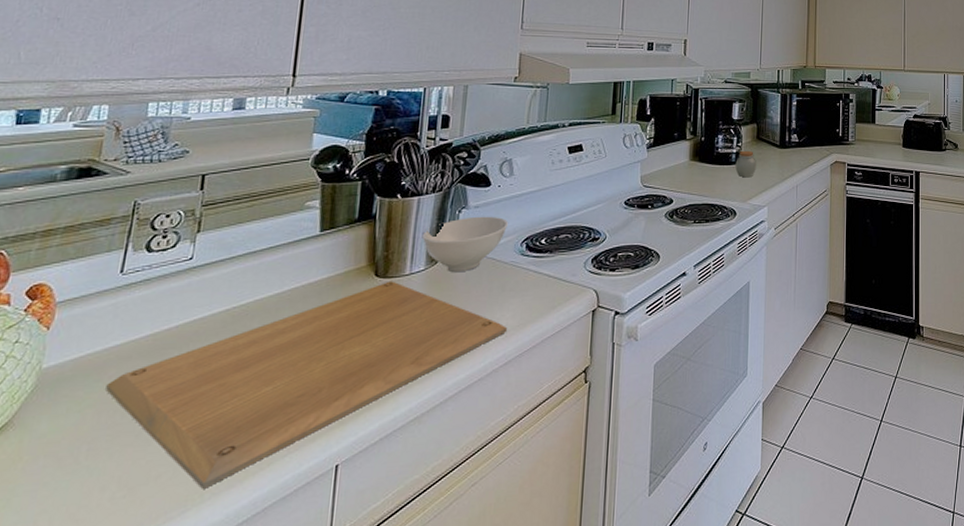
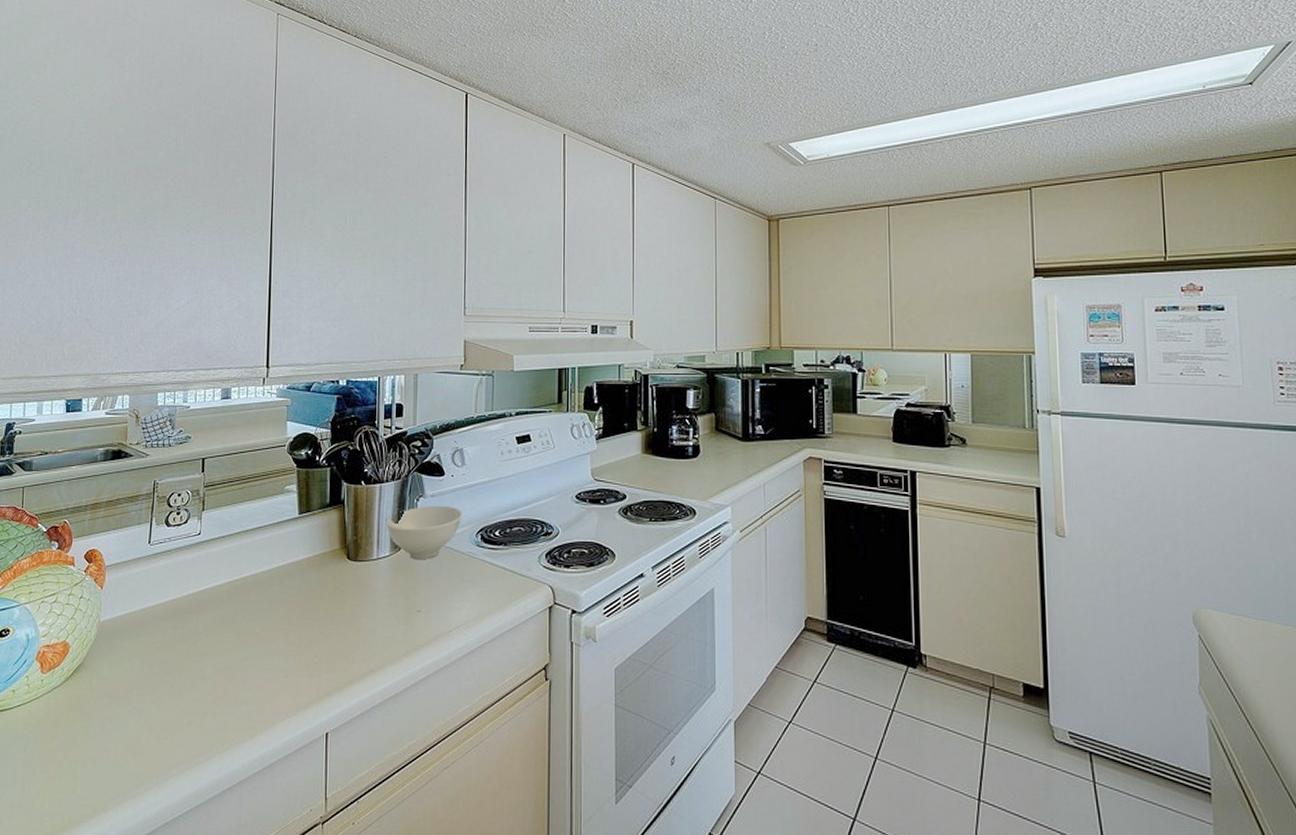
chopping board: present [105,281,508,489] -> none [146,564,468,740]
jar: present [735,150,757,178] -> none [693,443,717,474]

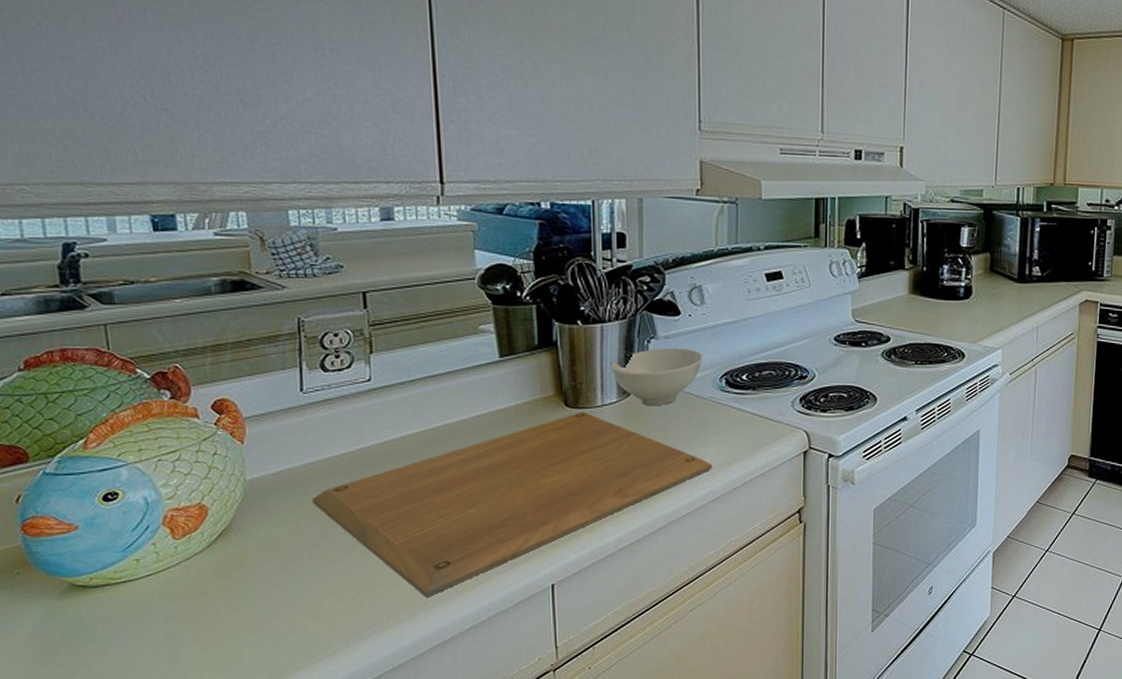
chopping board: none [146,564,468,740] -> present [312,412,713,597]

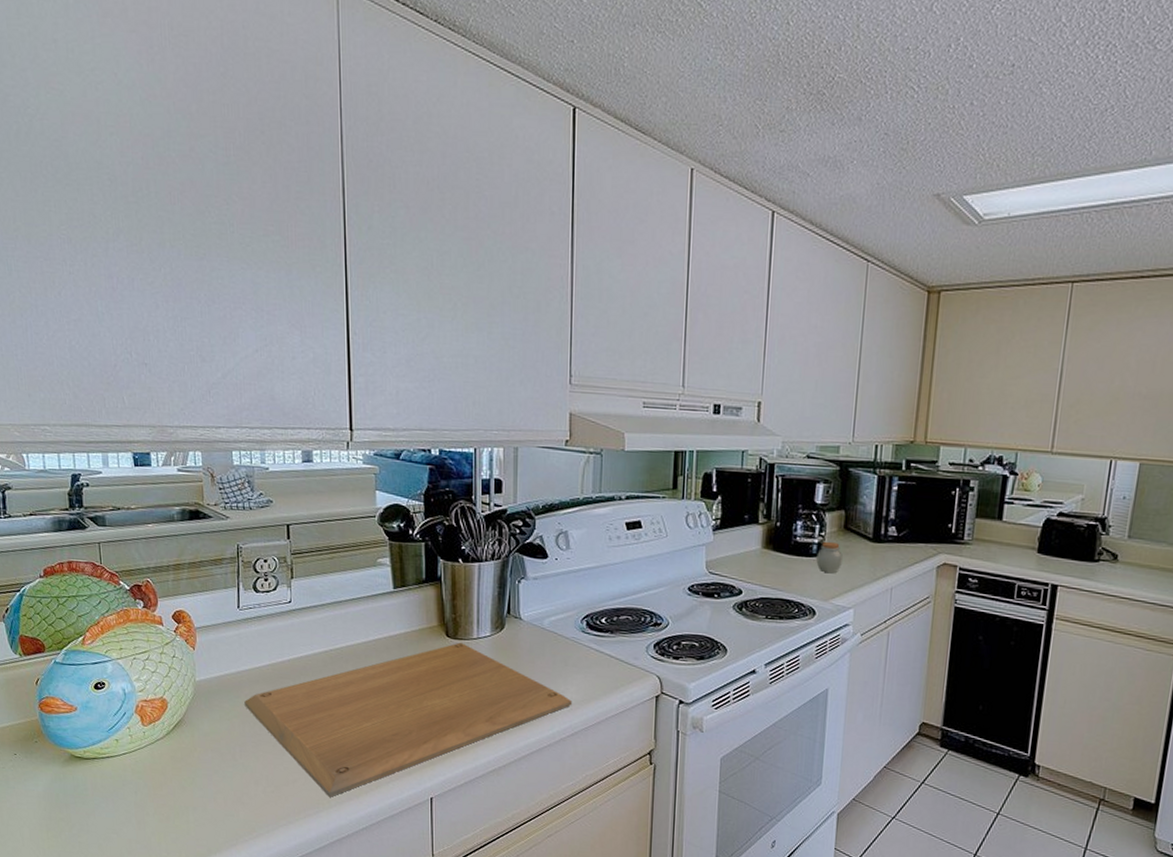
bowl: present [610,347,705,406] -> none [485,588,568,643]
jar: none [964,284,990,316] -> present [816,541,844,574]

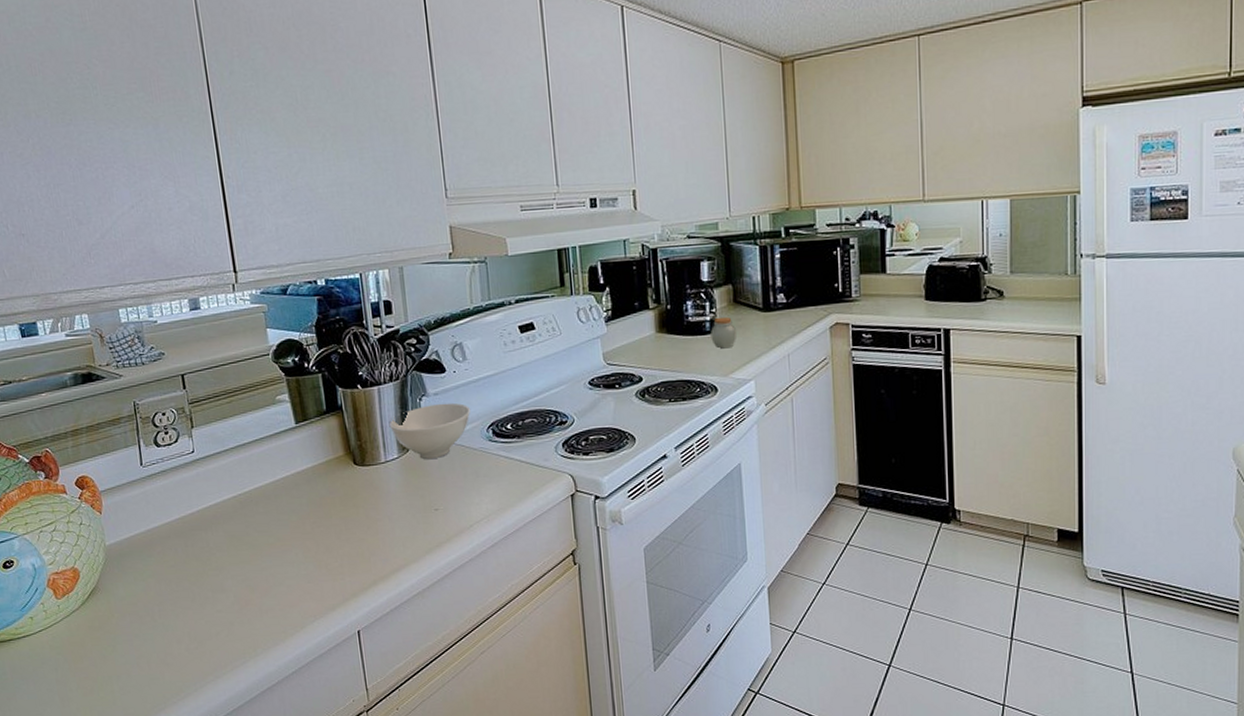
chopping board: present [244,642,573,797] -> none [157,468,489,645]
bowl: none [485,588,568,643] -> present [388,402,471,460]

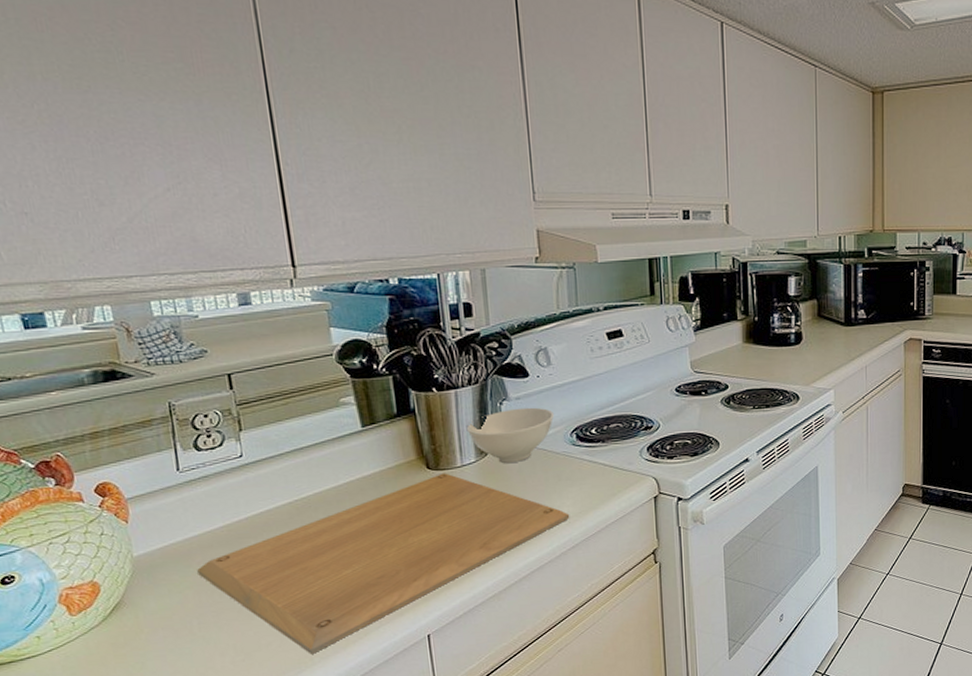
chopping board: none [157,468,489,645] -> present [197,473,570,654]
jar: present [710,316,738,349] -> none [795,329,820,360]

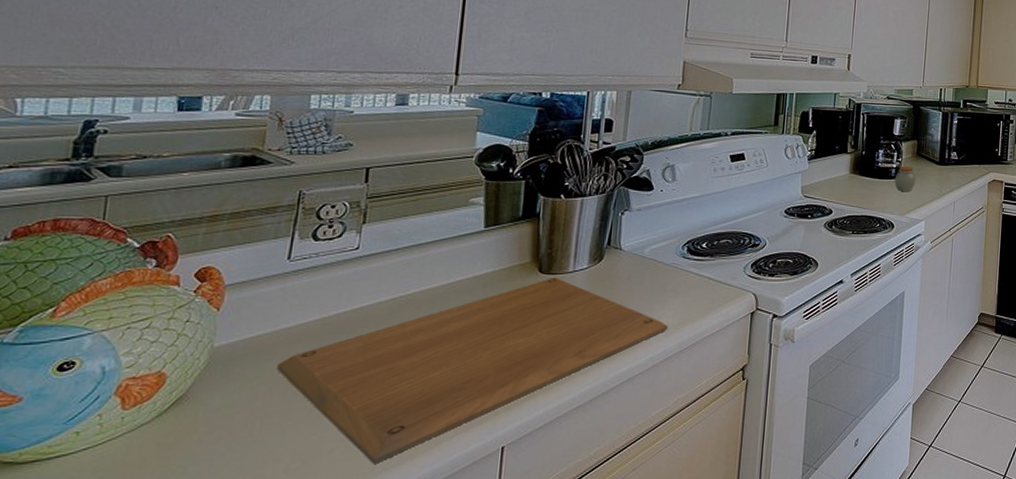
bowl: present [466,407,555,464] -> none [585,219,671,272]
jar: none [795,329,820,360] -> present [894,165,917,192]

